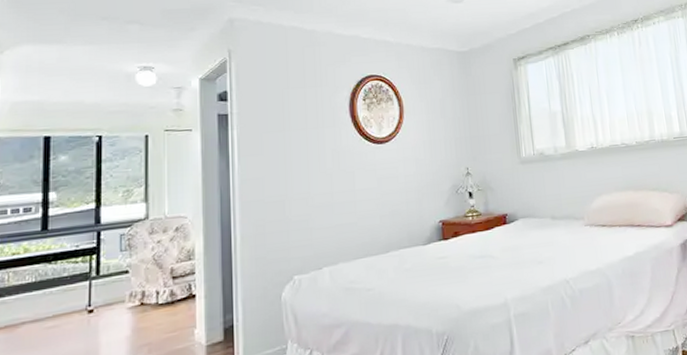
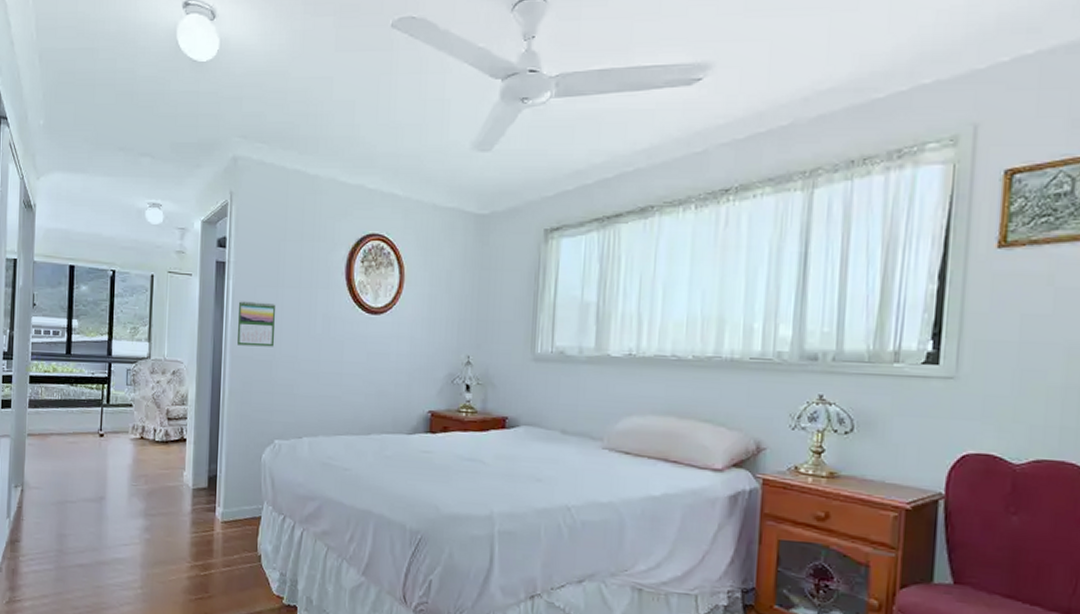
calendar: none [244,146,286,191] -> present [236,301,276,347]

